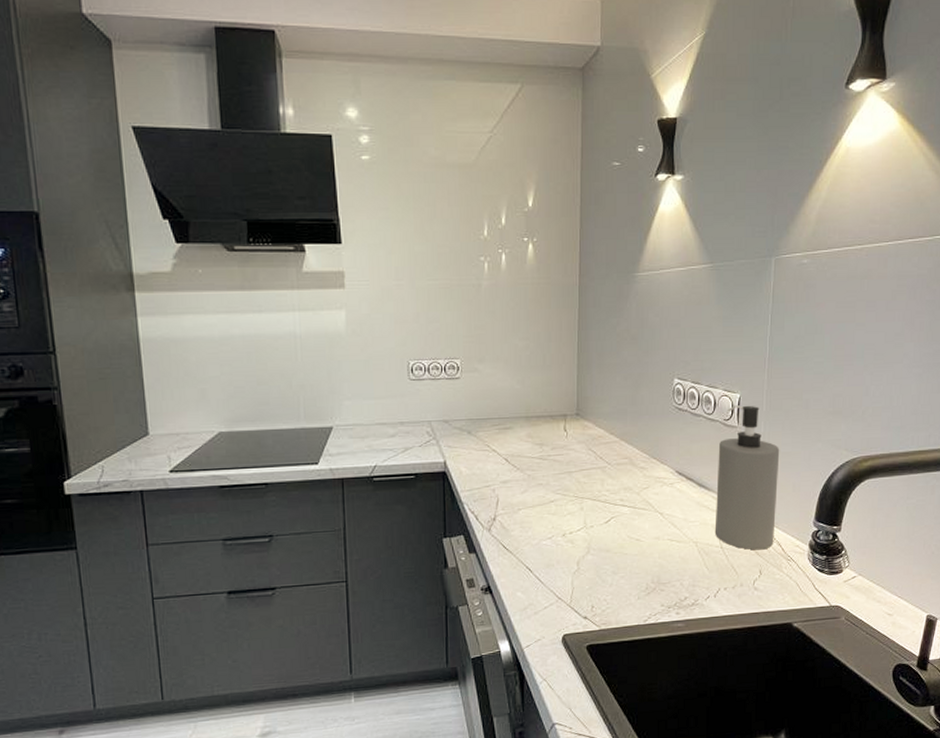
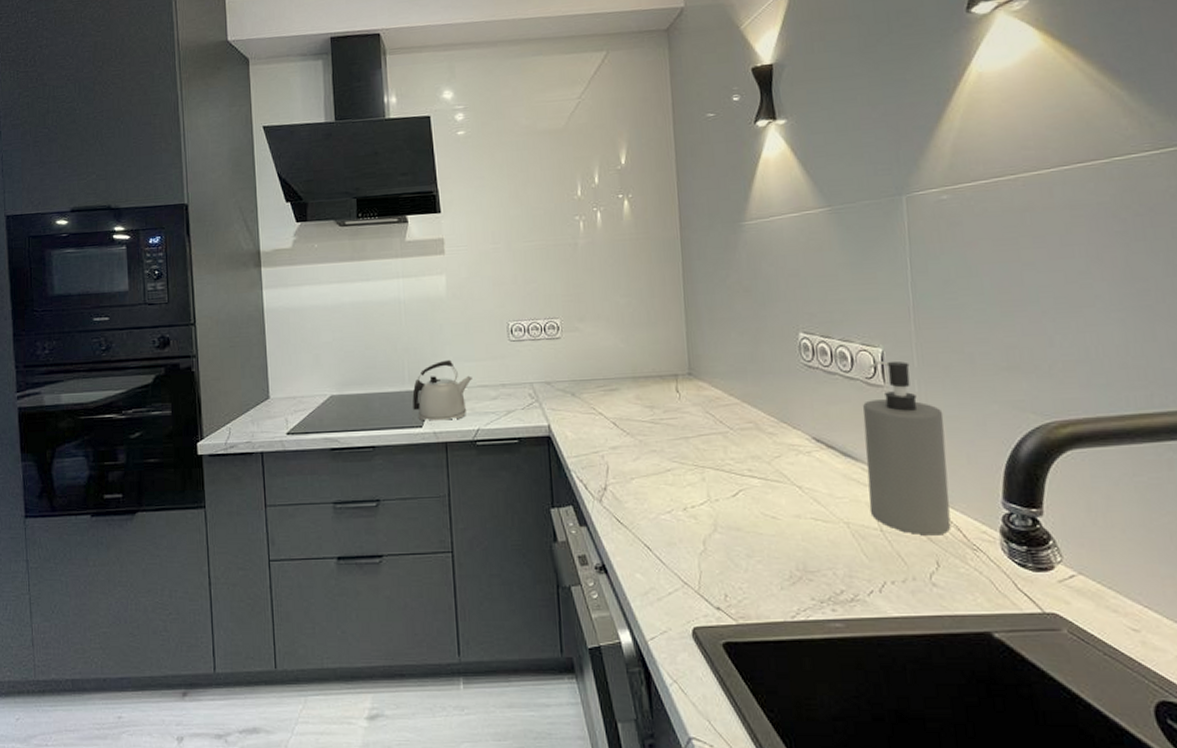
kettle: none [308,397,371,458] -> present [412,359,472,422]

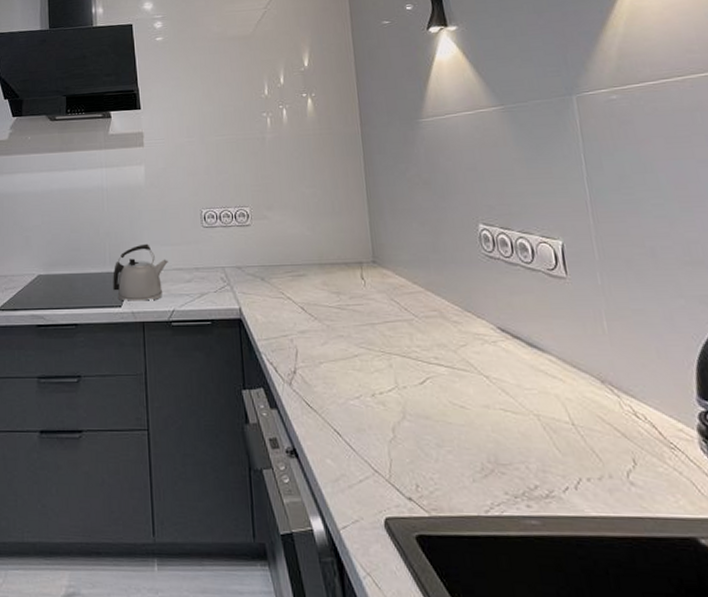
soap dispenser: present [862,360,951,536] -> none [546,252,646,432]

